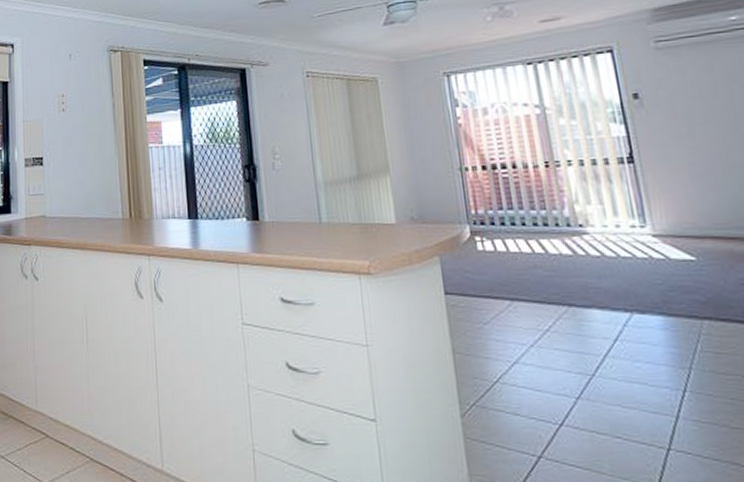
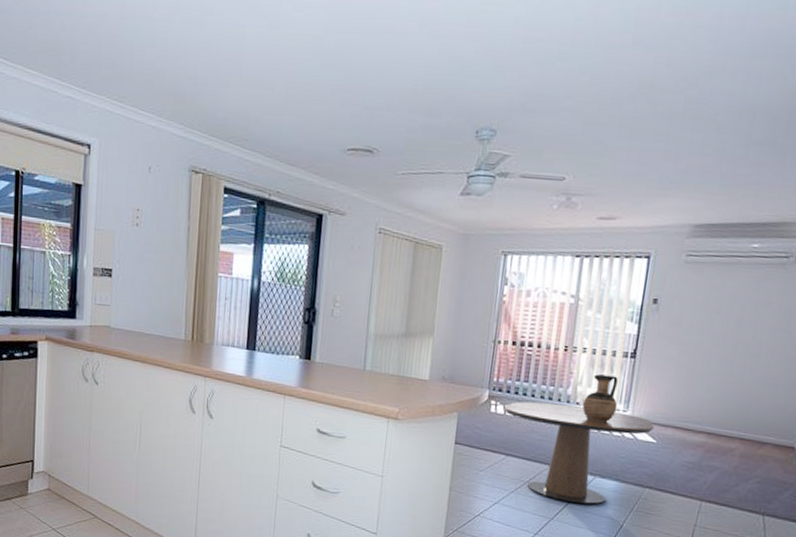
dining table: none [492,228,688,350] -> present [503,401,655,505]
ceramic jug: none [587,187,632,246] -> present [582,374,618,423]

